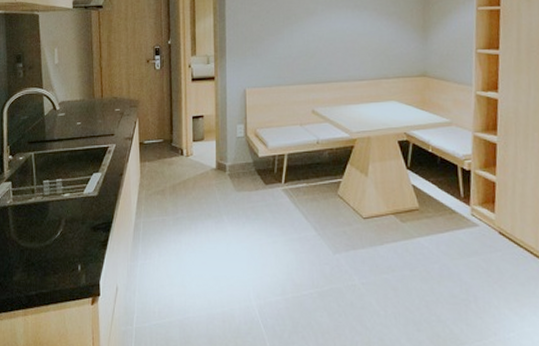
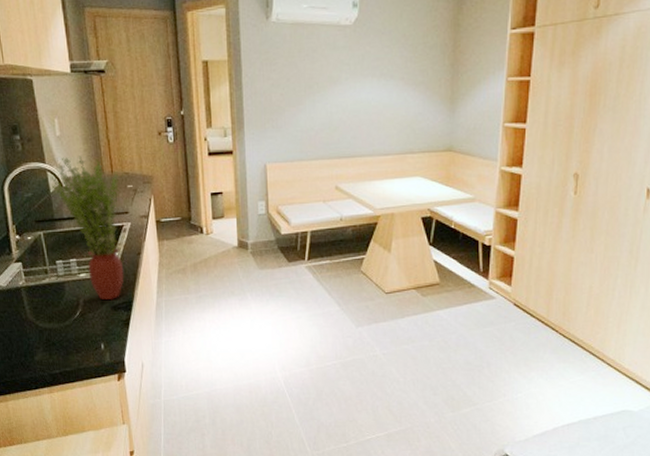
potted plant: none [45,81,108,221] -> present [50,155,124,301]

